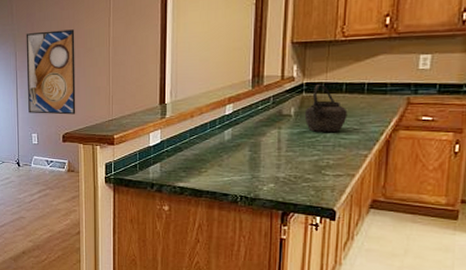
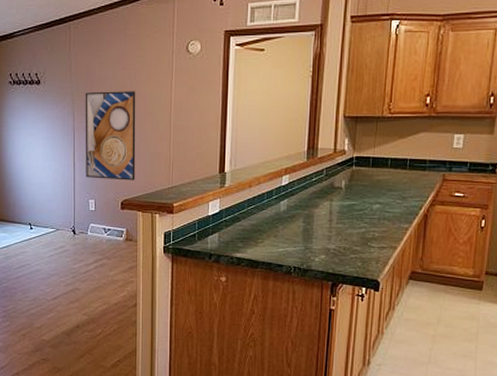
kettle: present [304,84,348,132] -> none [353,159,392,205]

